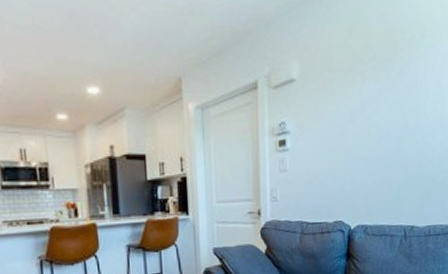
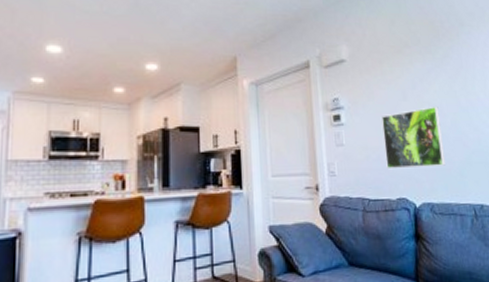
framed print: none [327,130,385,194] -> present [381,107,445,170]

